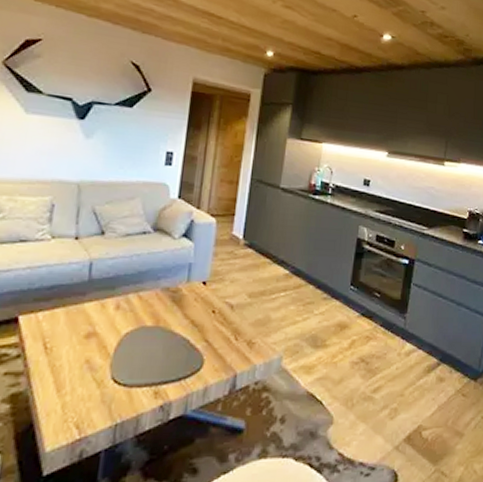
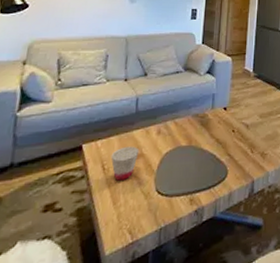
cup: none [54,322,92,363] -> present [110,146,140,181]

